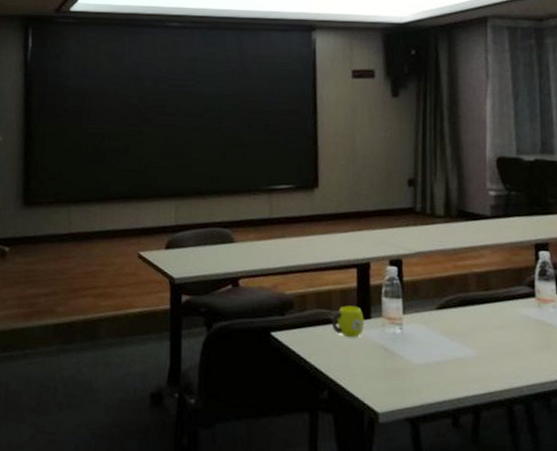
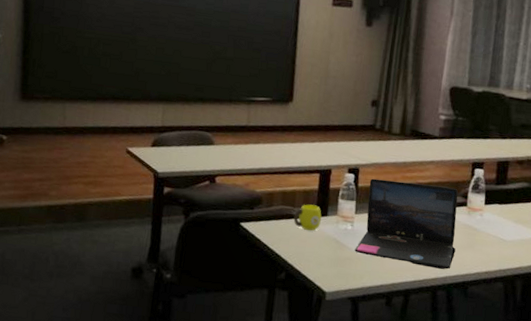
laptop: none [407,270,529,377] -> present [354,178,458,269]

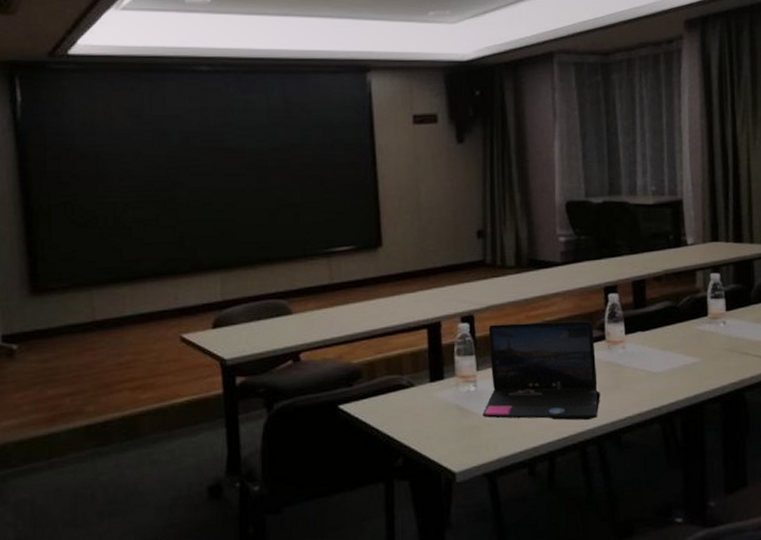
cup: present [293,204,322,231] -> none [403,368,438,402]

